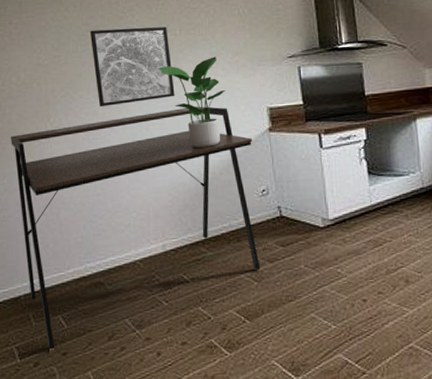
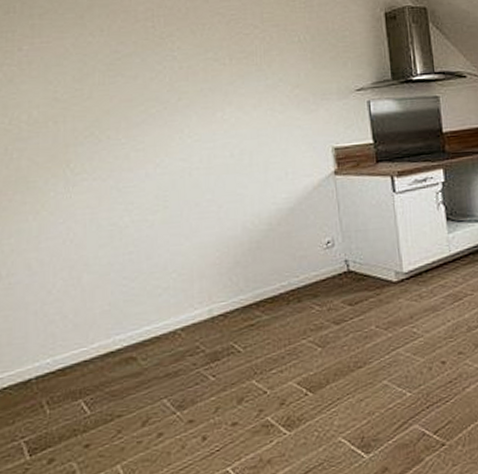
desk: present [11,106,261,351] -> none [19,146,325,443]
wall art: present [89,27,175,107] -> none [119,55,224,149]
potted plant: present [158,56,226,149] -> none [203,89,285,196]

